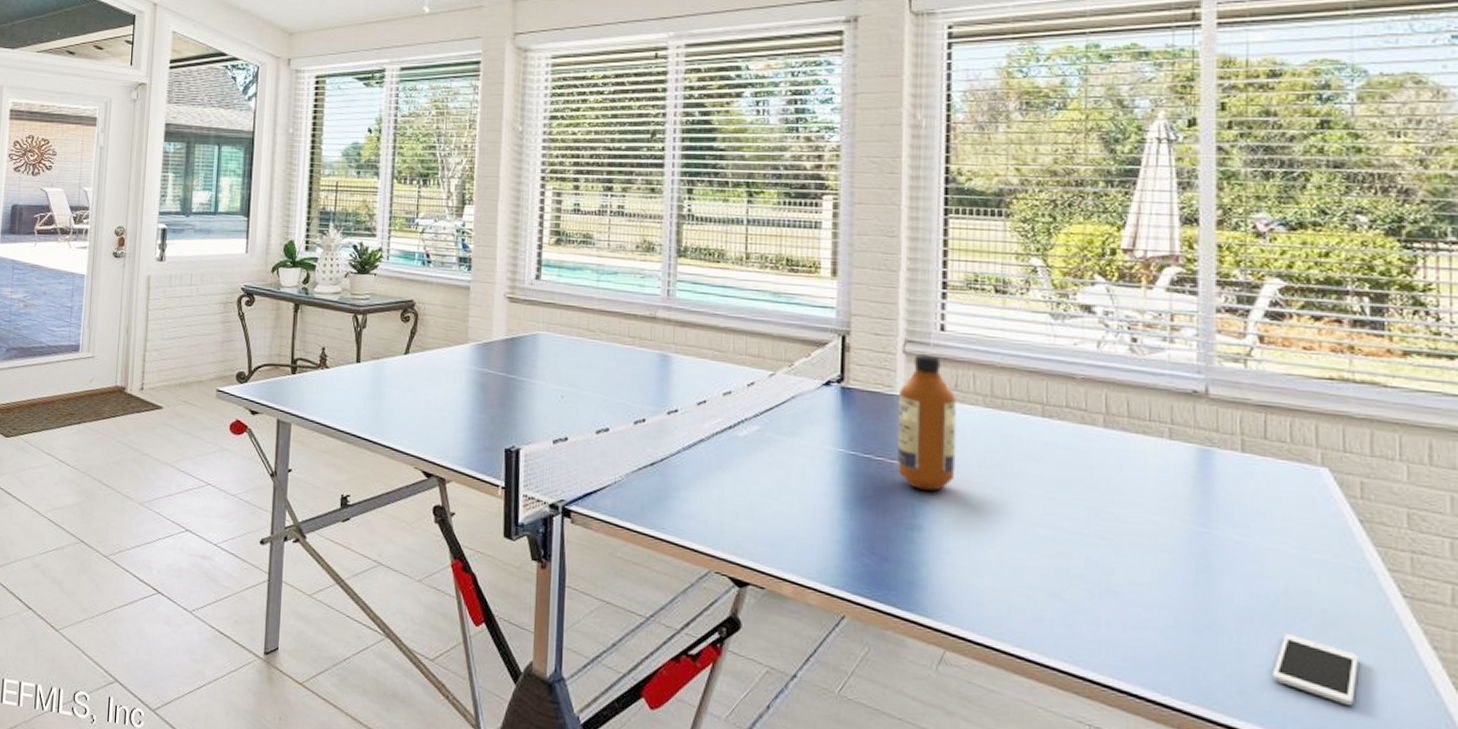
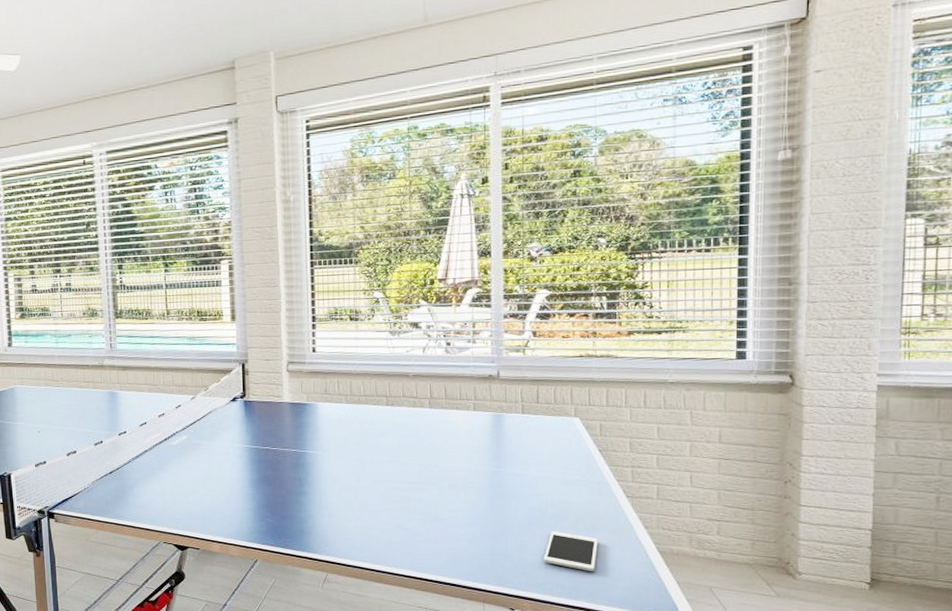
bottle: present [897,354,957,491] -> none [285,370,328,467]

